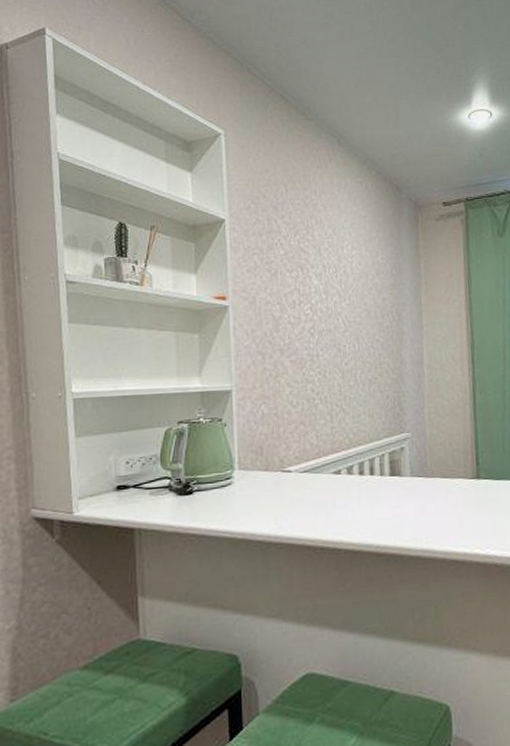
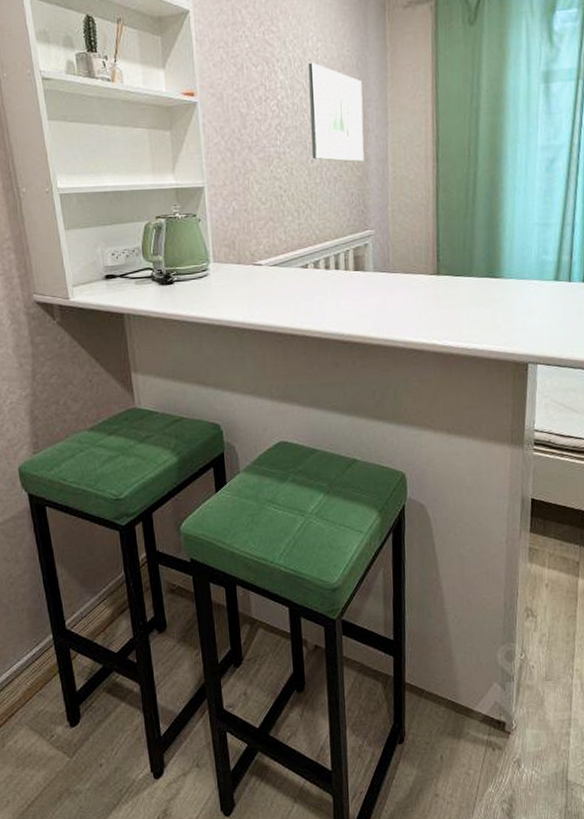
wall art: none [343,269,399,364] -> present [308,62,364,162]

